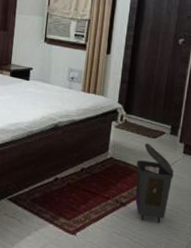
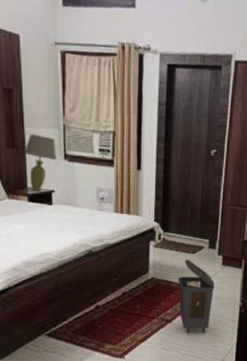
table lamp: none [12,20,39,69] -> present [23,134,57,193]

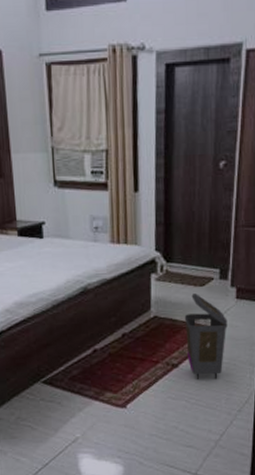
table lamp: present [23,134,57,193] -> none [11,160,46,226]

